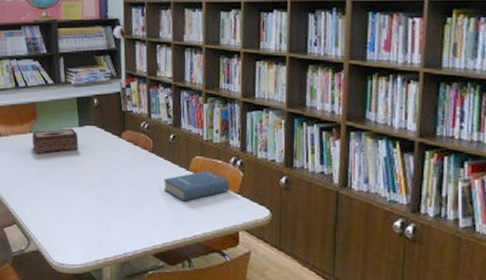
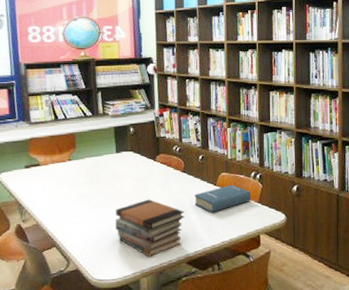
tissue box: present [32,128,79,154] -> none [71,154,116,179]
book stack: none [77,180,153,245] -> present [115,199,185,257]

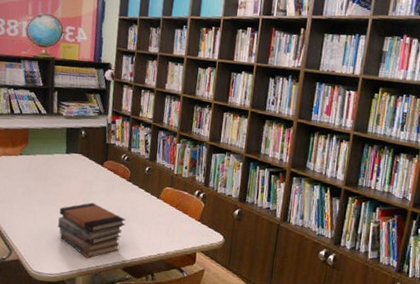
hardback book: present [194,184,252,213] -> none [136,199,193,225]

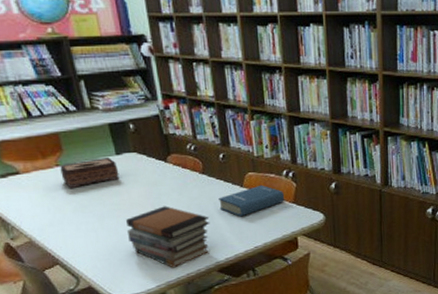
tissue box: none [21,154,65,175] -> present [60,156,120,188]
hardback book: none [136,199,193,225] -> present [218,184,285,217]

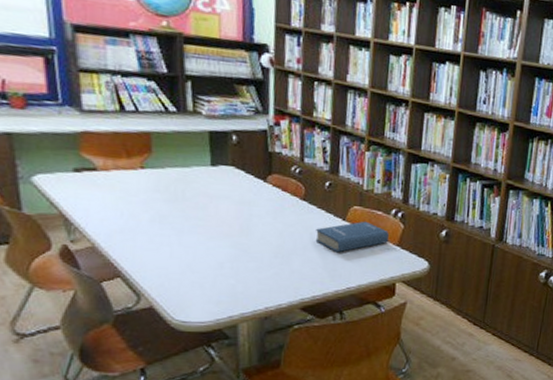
tissue box: present [60,156,120,188] -> none [144,166,211,195]
book stack: present [126,206,210,268] -> none [207,229,303,299]

